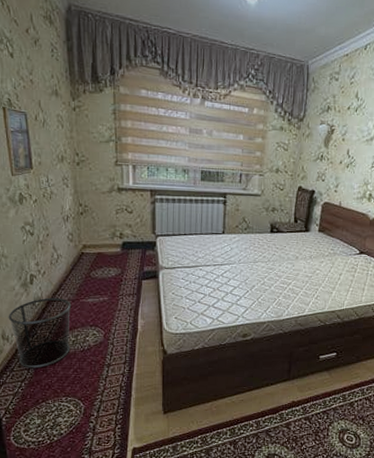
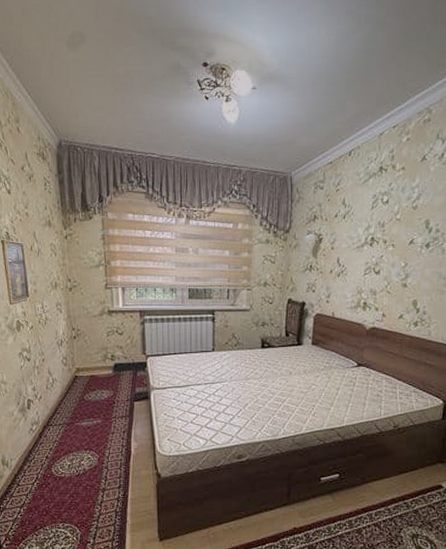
waste bin: present [8,297,72,369] -> none [7,421,67,494]

